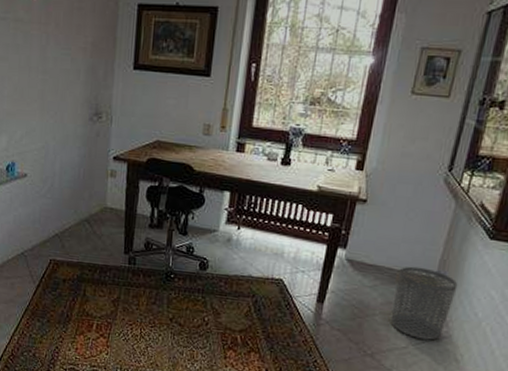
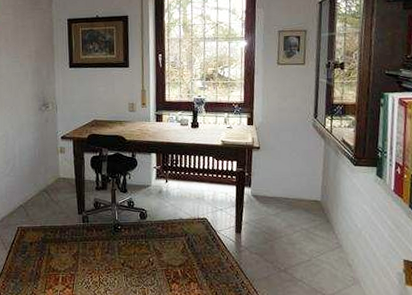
waste bin: present [390,266,458,340] -> none [293,194,338,252]

